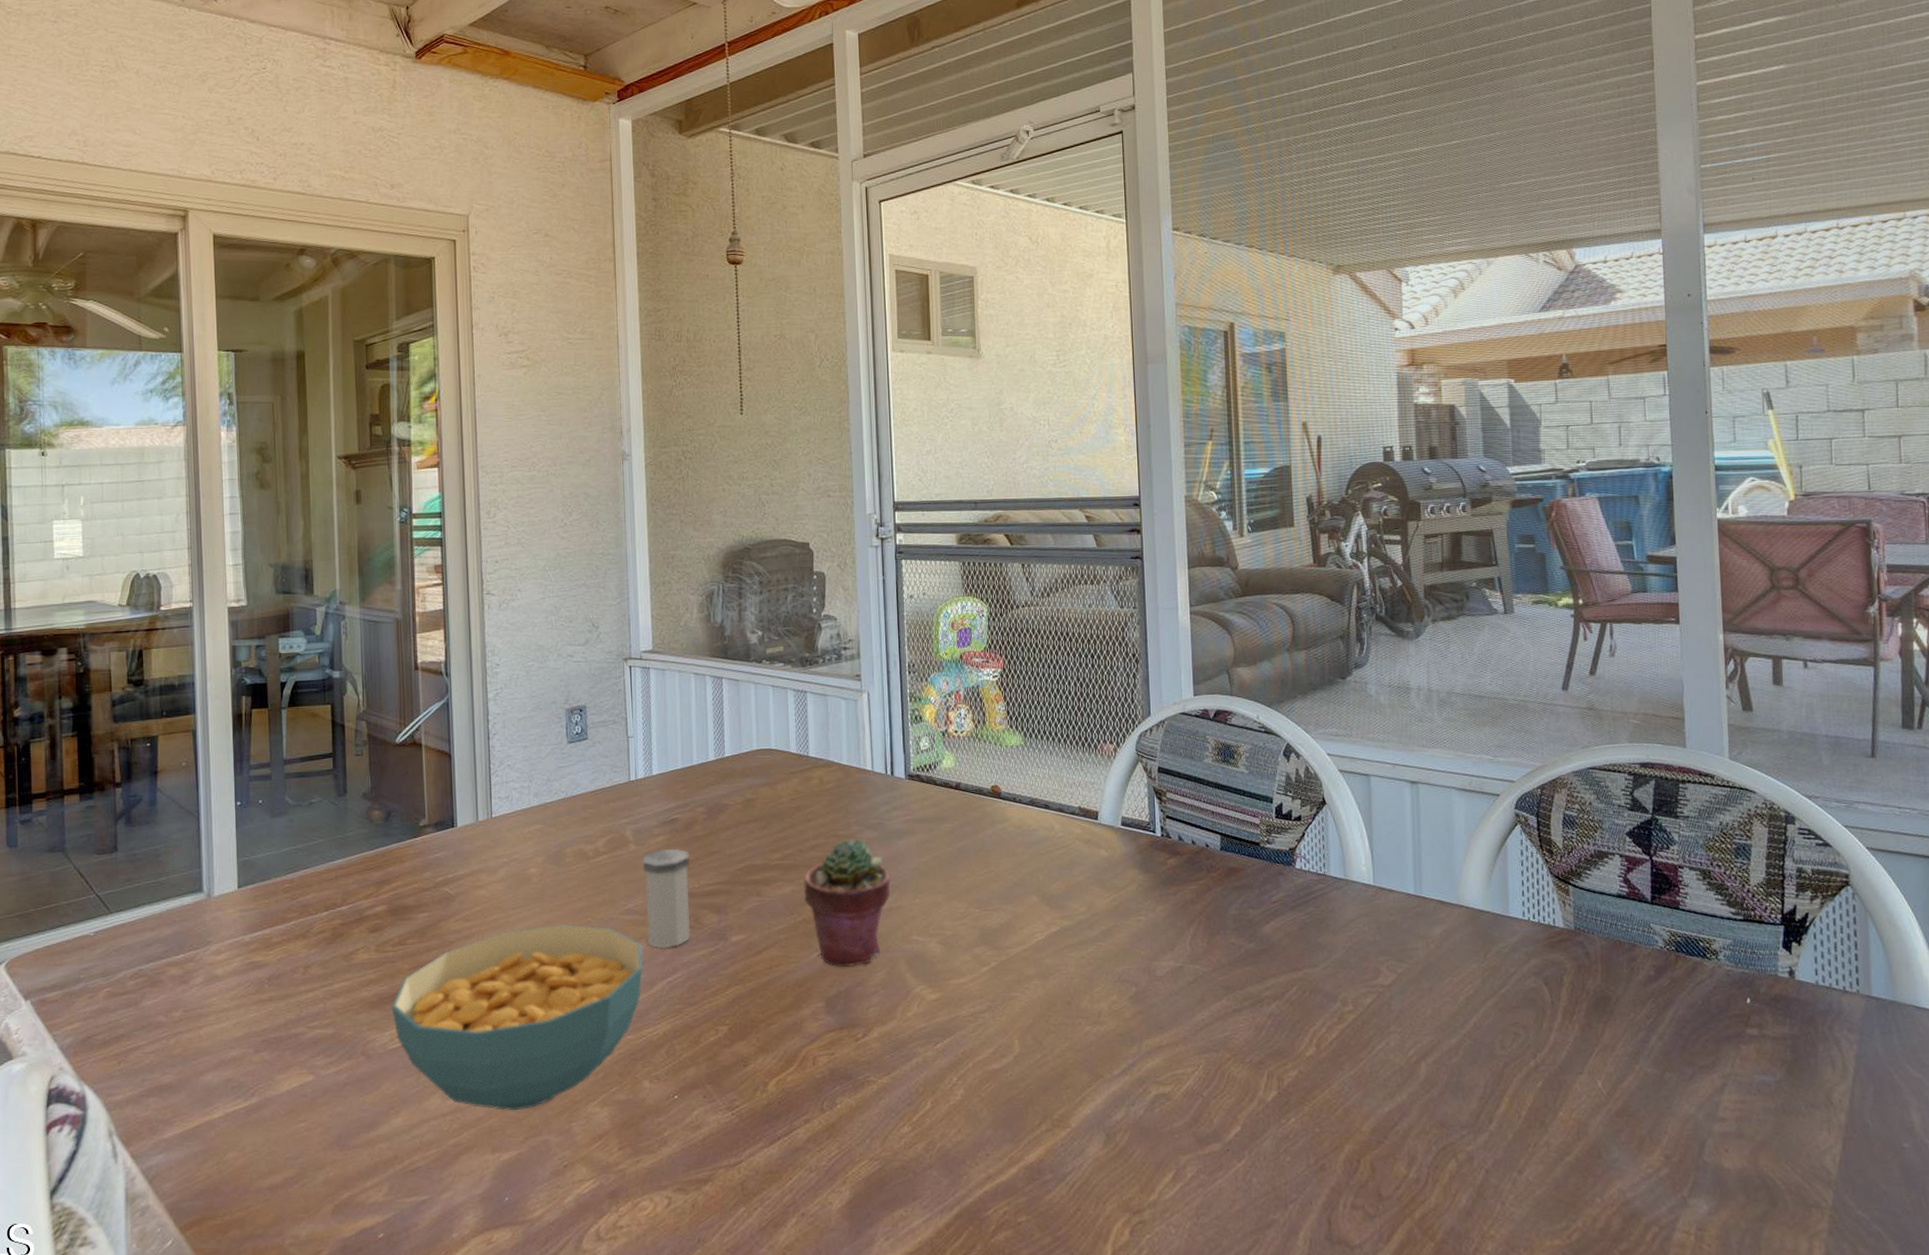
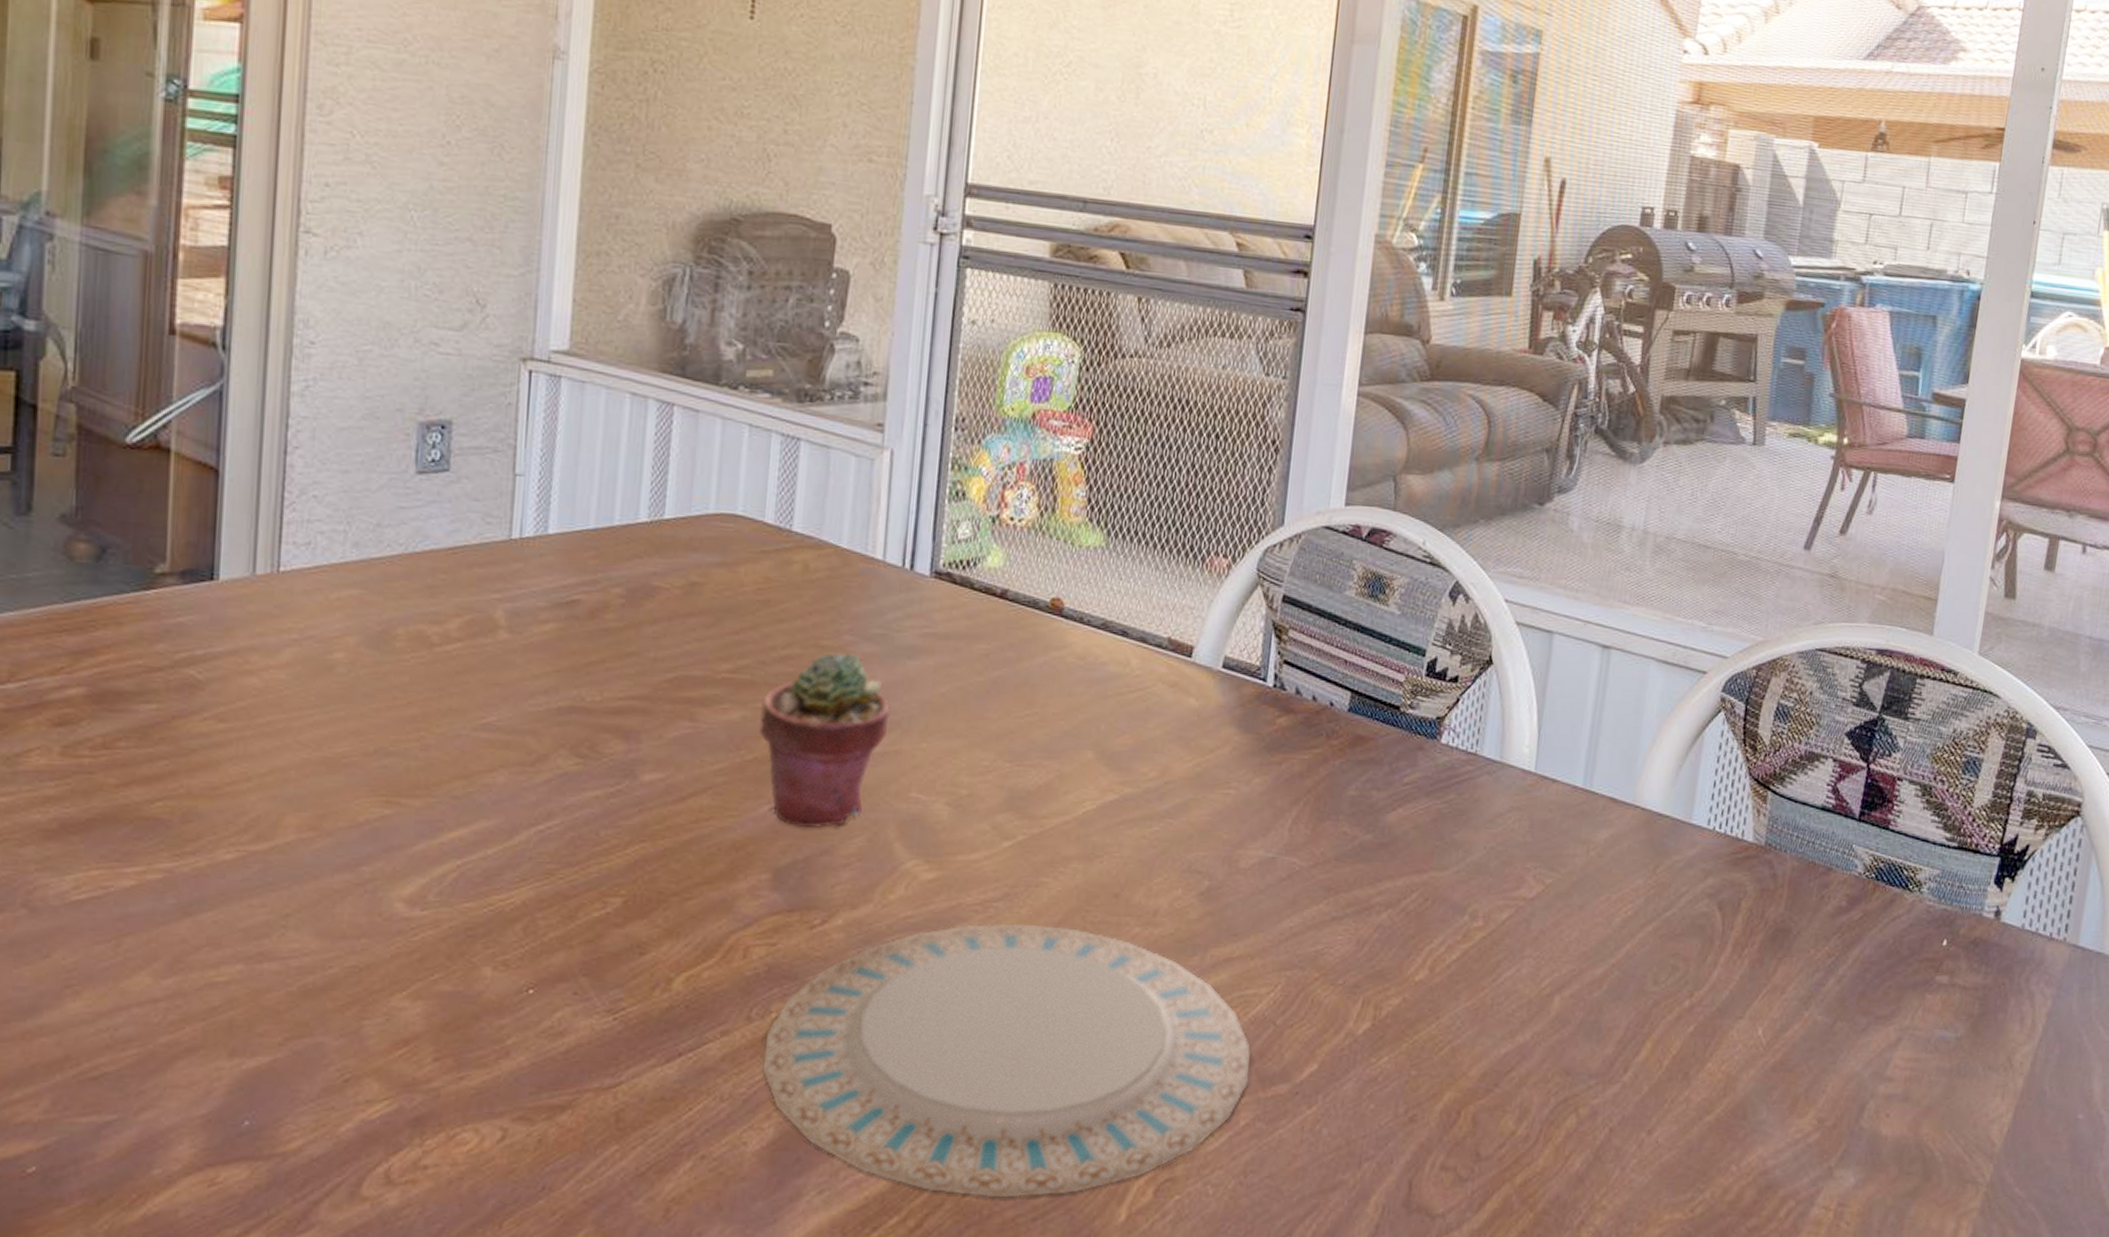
cereal bowl: present [391,924,643,1111] -> none [80,737,503,1000]
salt shaker: present [643,848,690,949] -> none [512,642,592,784]
plate: none [835,1028,1189,1240] -> present [762,923,1251,1198]

